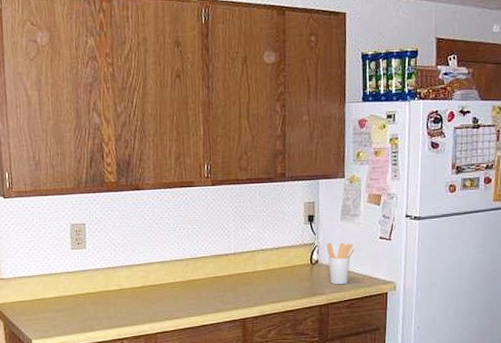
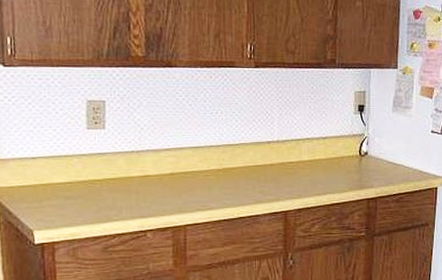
utensil holder: present [326,242,355,285] -> none [376,134,406,178]

